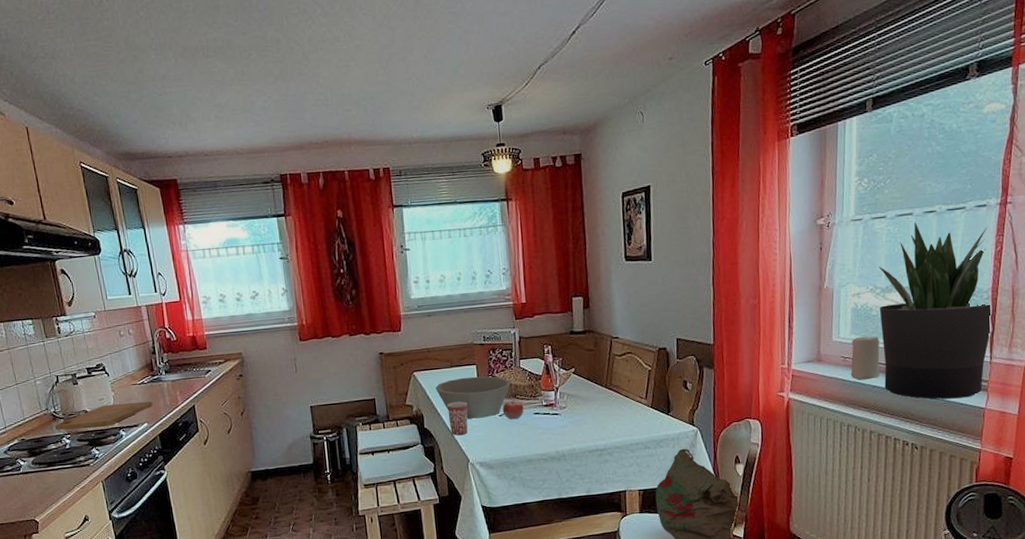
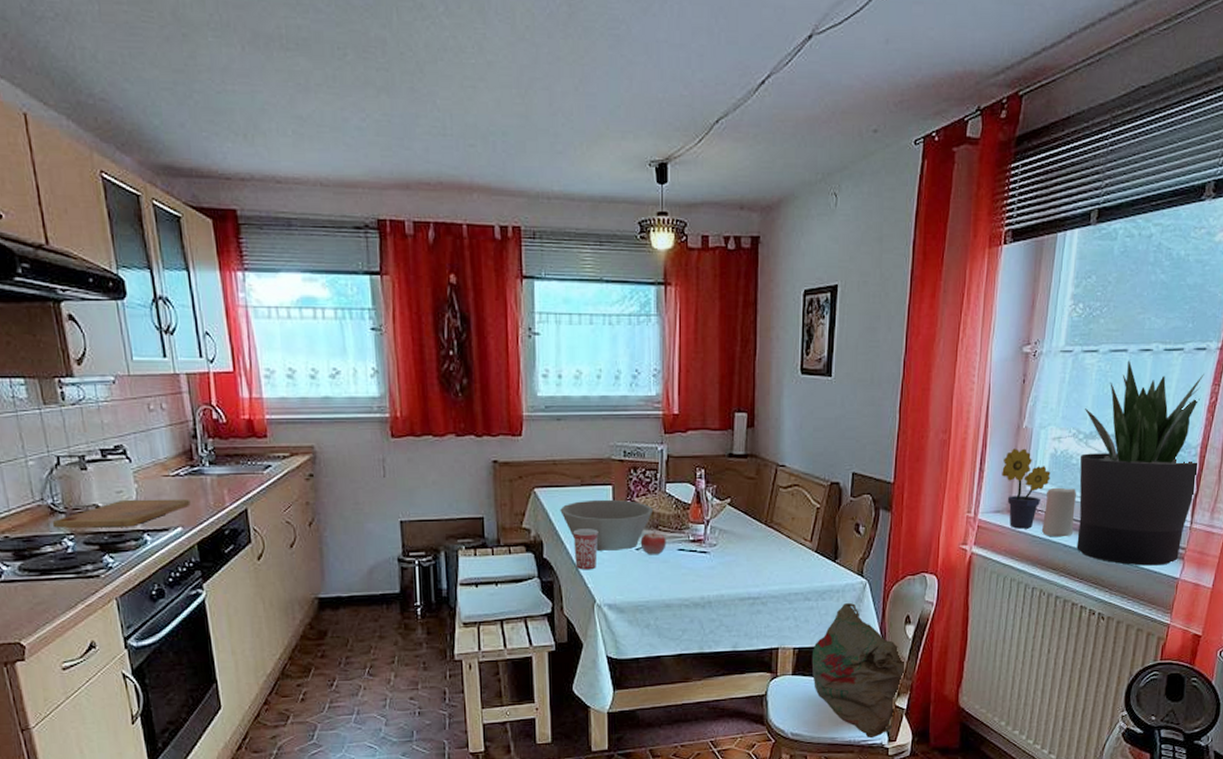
potted flower: none [809,305,854,375] -> present [1002,448,1051,529]

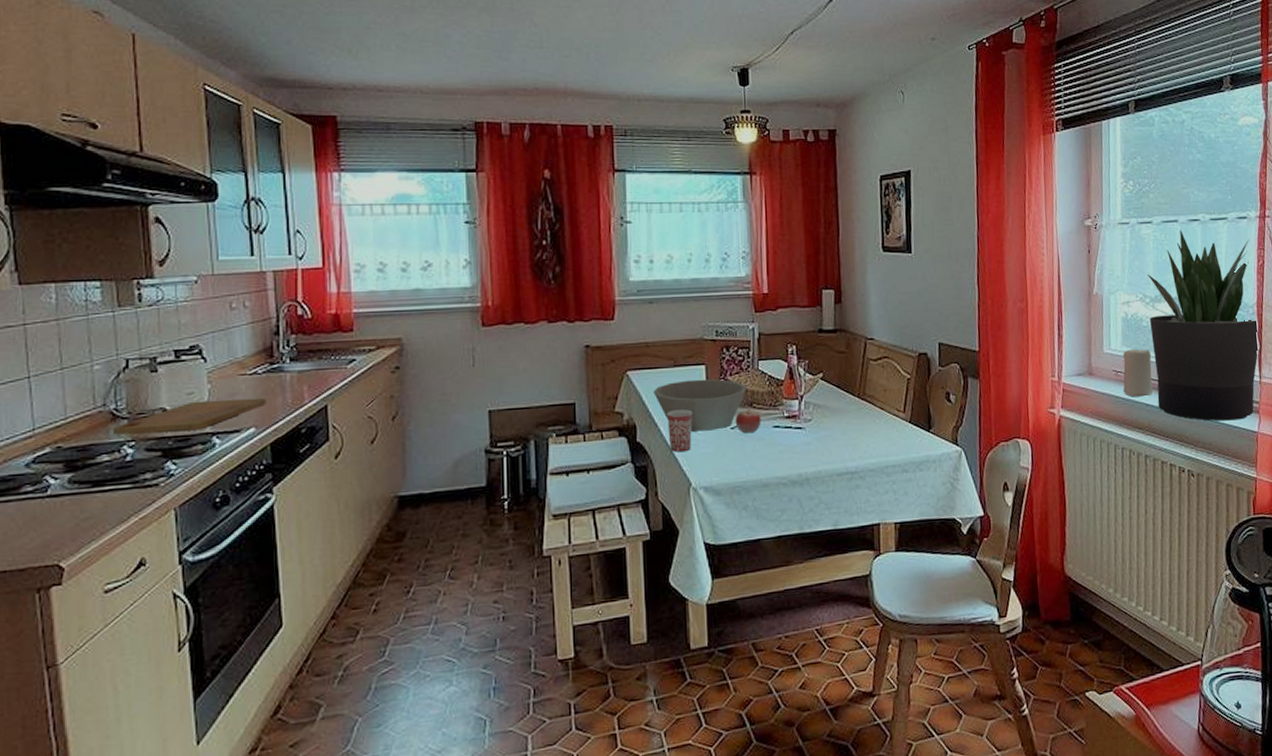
bag: present [811,603,907,738] -> none [913,473,1009,615]
potted flower: present [1002,448,1051,529] -> none [1079,313,1125,391]

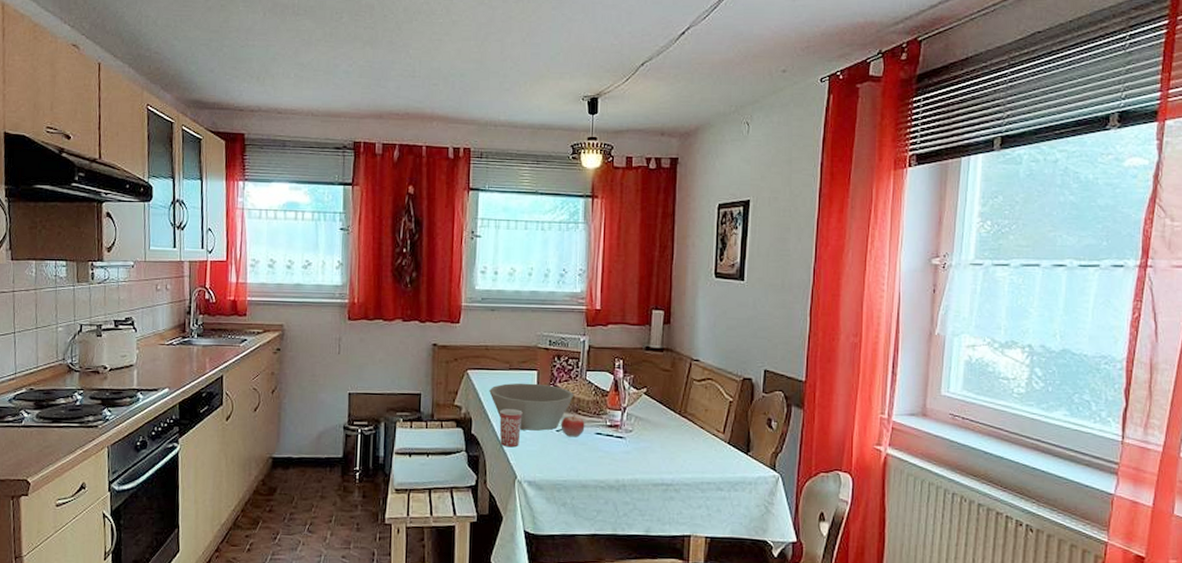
cutting board: present [112,397,267,435] -> none [68,362,178,386]
candle: present [1122,348,1154,397] -> none [959,394,994,444]
planter: present [1147,230,1260,421] -> none [997,275,1125,480]

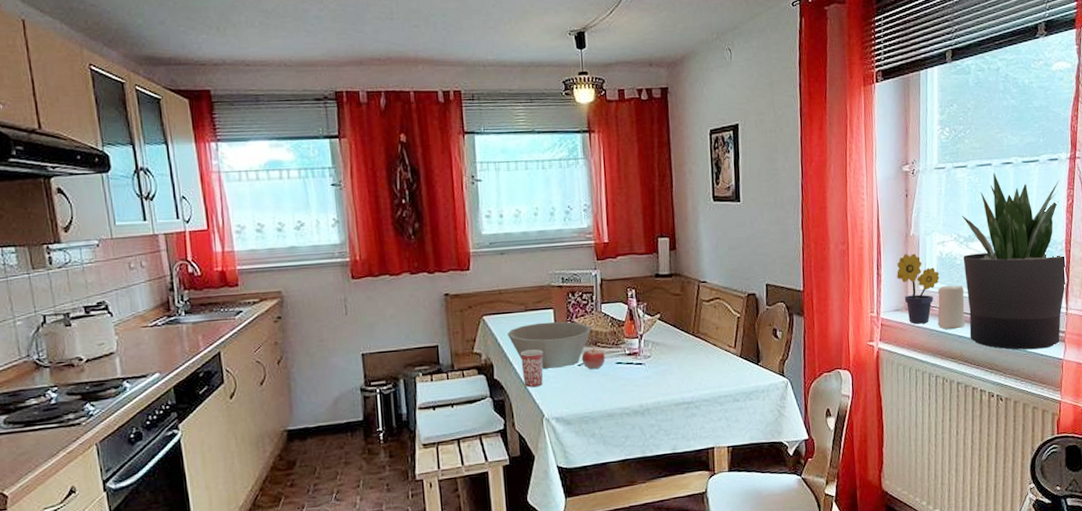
potted flower: none [915,354,966,433] -> present [897,253,940,324]
candle: none [959,394,994,444] -> present [937,285,966,330]
planter: none [997,275,1125,480] -> present [961,173,1067,350]

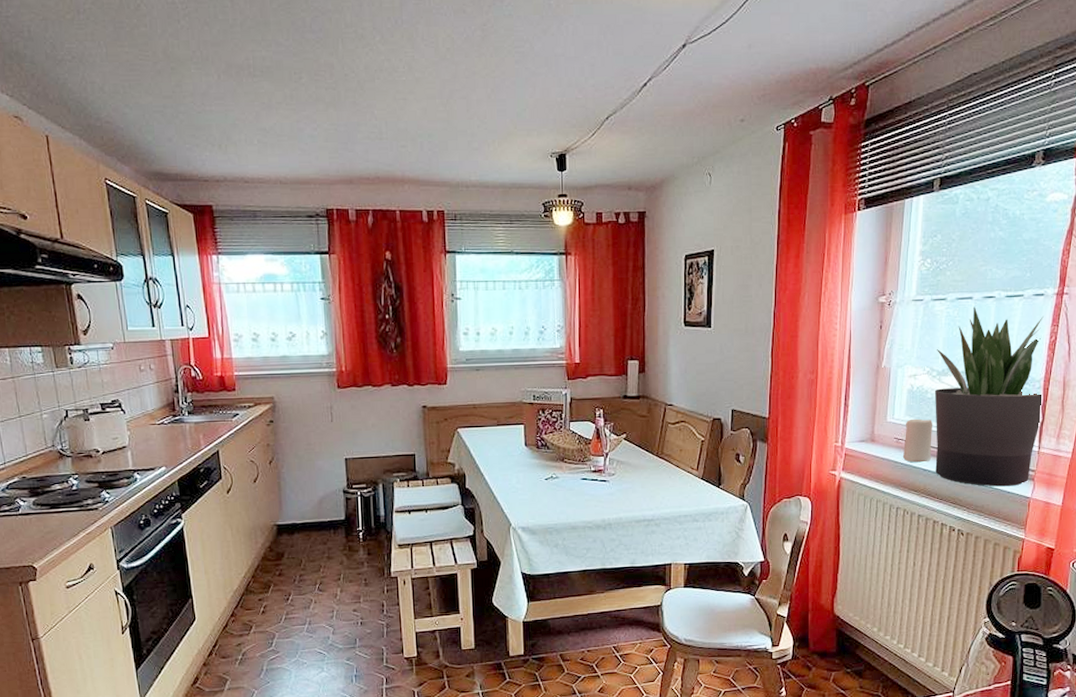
bowl: present [507,321,592,369] -> none [480,437,560,481]
mug: present [520,349,544,388] -> none [491,462,513,498]
fruit: present [581,347,605,370] -> none [549,463,571,484]
potted flower: present [897,253,940,324] -> none [865,385,909,456]

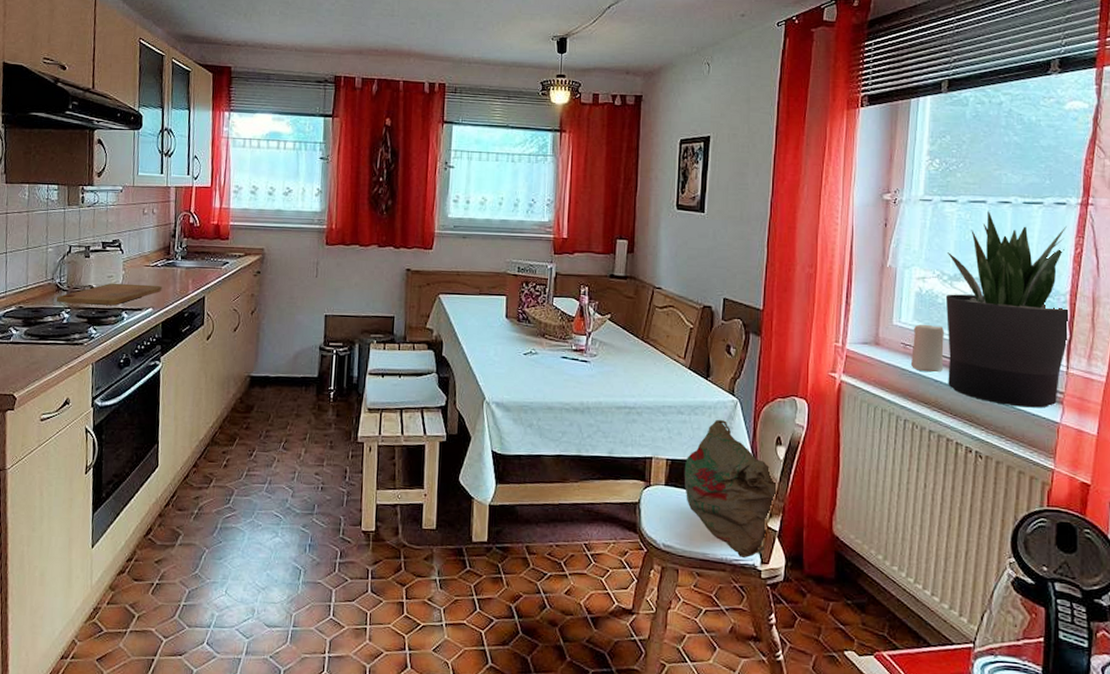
cutting board: none [60,443,173,469] -> present [56,283,162,305]
bag: none [701,524,786,643] -> present [684,420,778,558]

